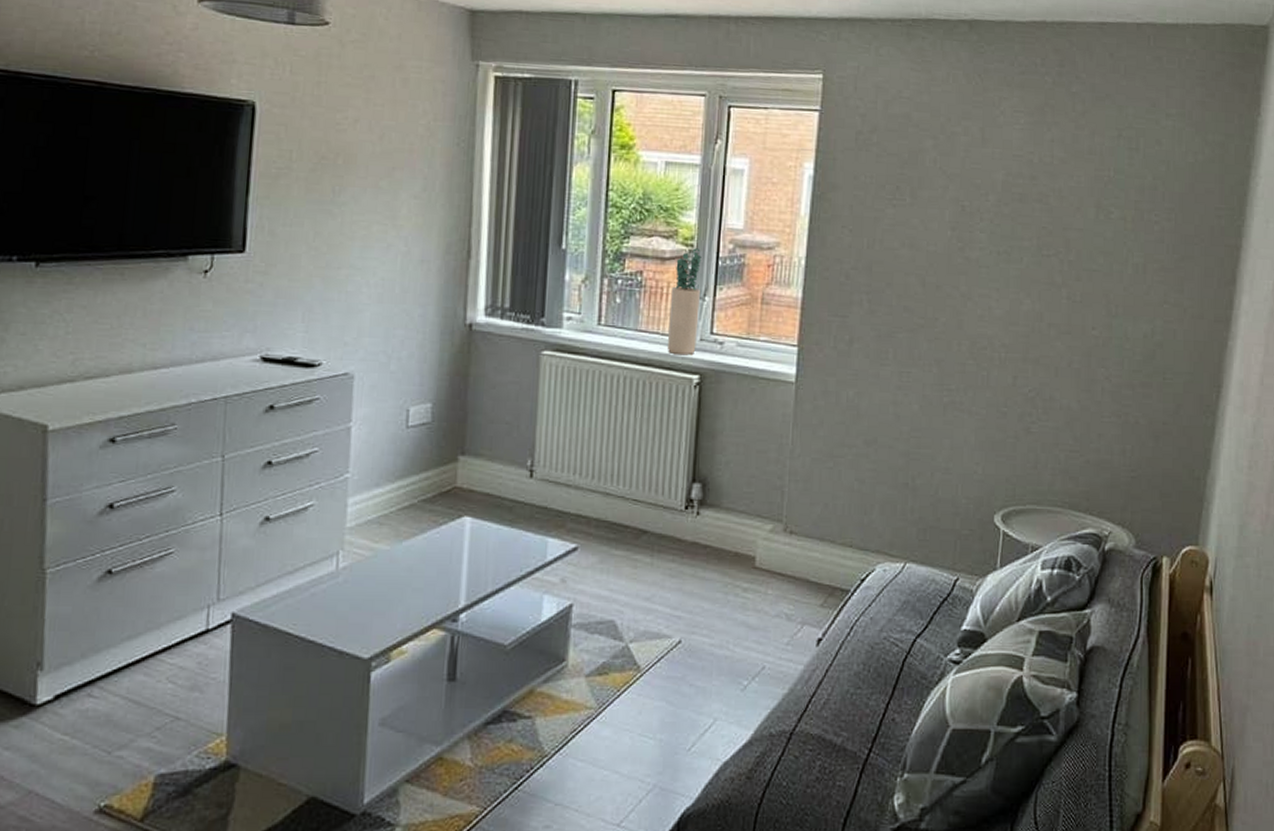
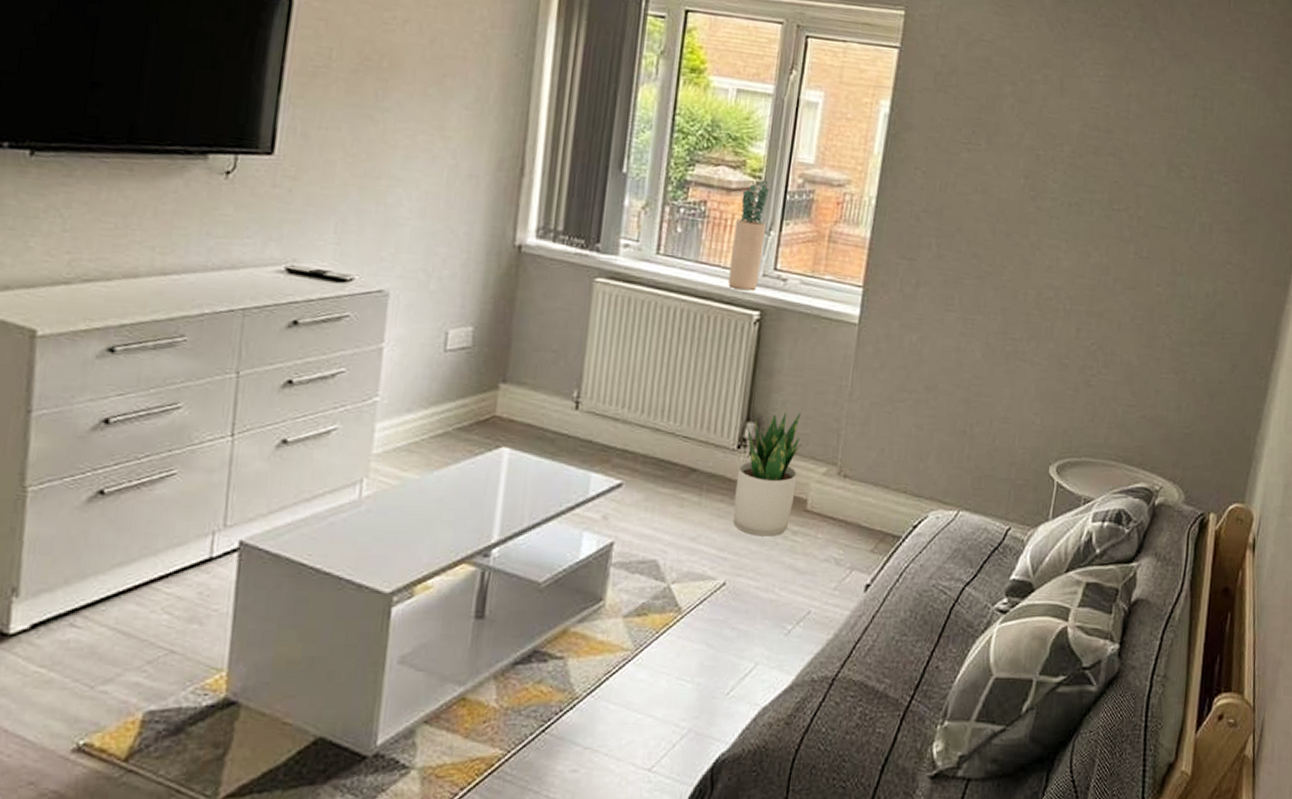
planter: none [684,471,748,594] -> present [733,412,803,537]

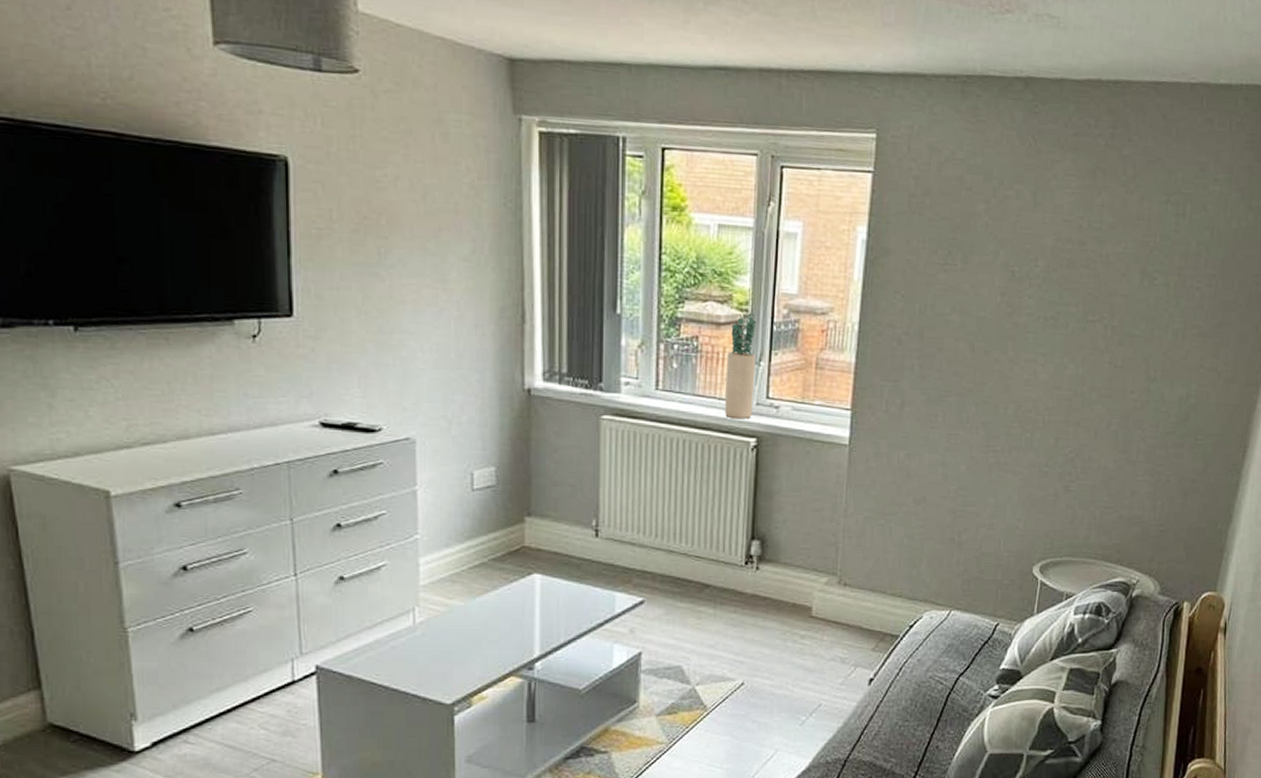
planter: present [733,412,803,537] -> none [746,529,805,641]

